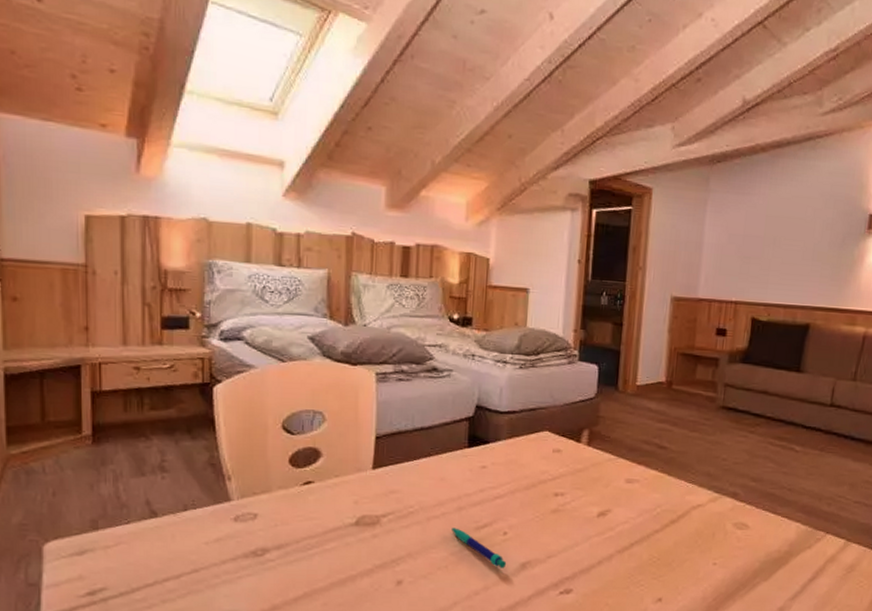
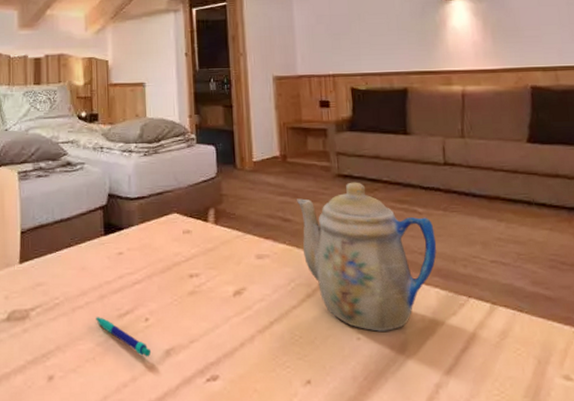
teapot: none [674,415,807,559] -> present [297,182,437,332]

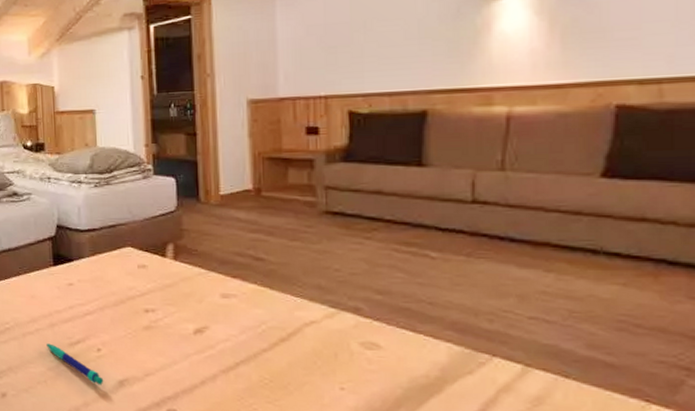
teapot: present [297,182,437,332] -> none [272,220,453,384]

